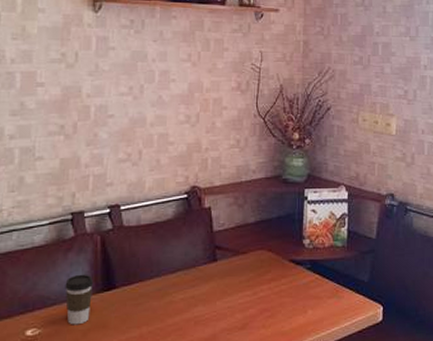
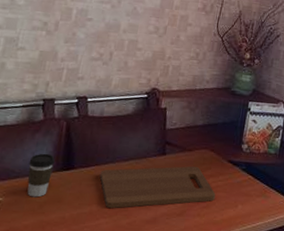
cutting board: none [145,270,280,330] -> present [99,166,216,209]

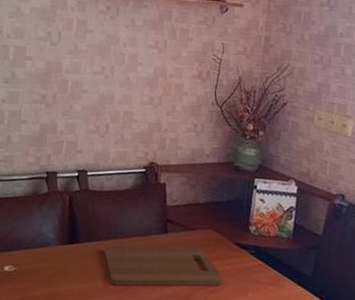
coffee cup: present [27,153,55,198] -> none [37,225,60,269]

